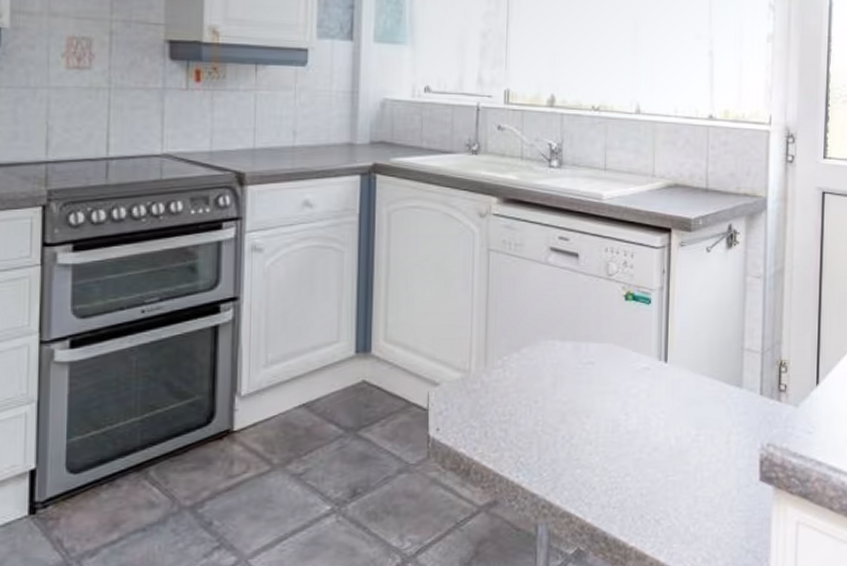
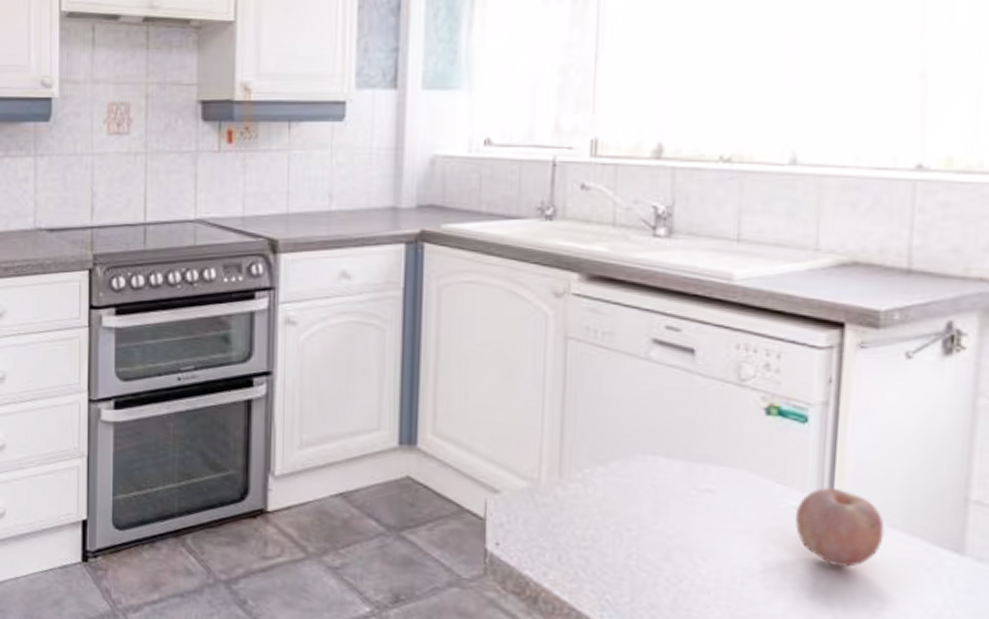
fruit: none [644,350,698,408] -> present [794,486,885,567]

